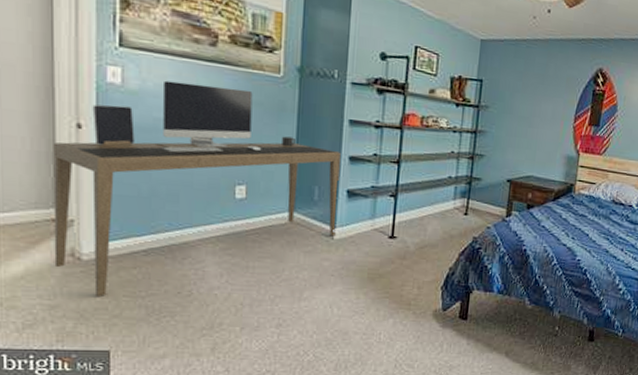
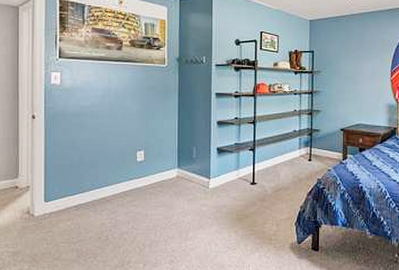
desk: present [53,80,341,296] -> none [16,78,211,243]

